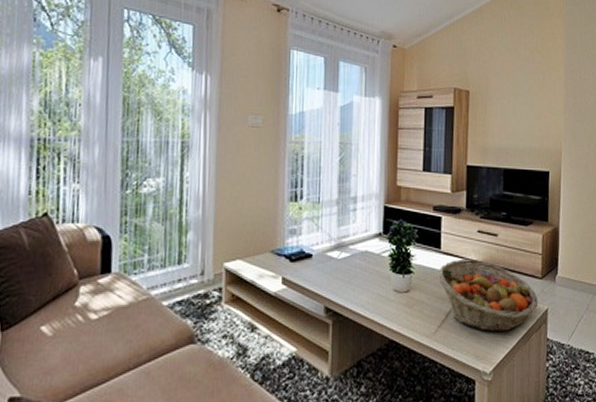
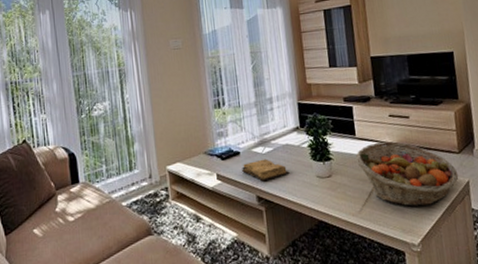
diary: none [312,265,365,291] -> present [242,158,290,182]

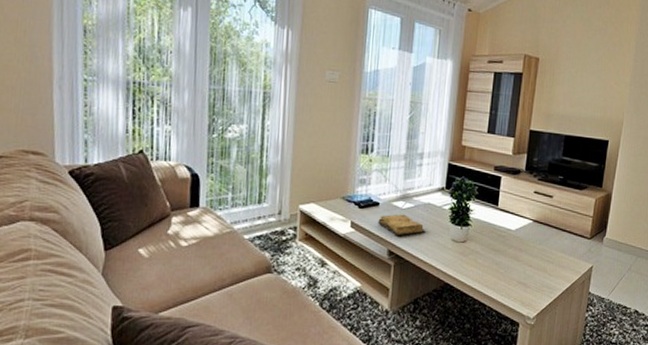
fruit basket: present [355,141,459,207] -> none [493,216,585,284]

